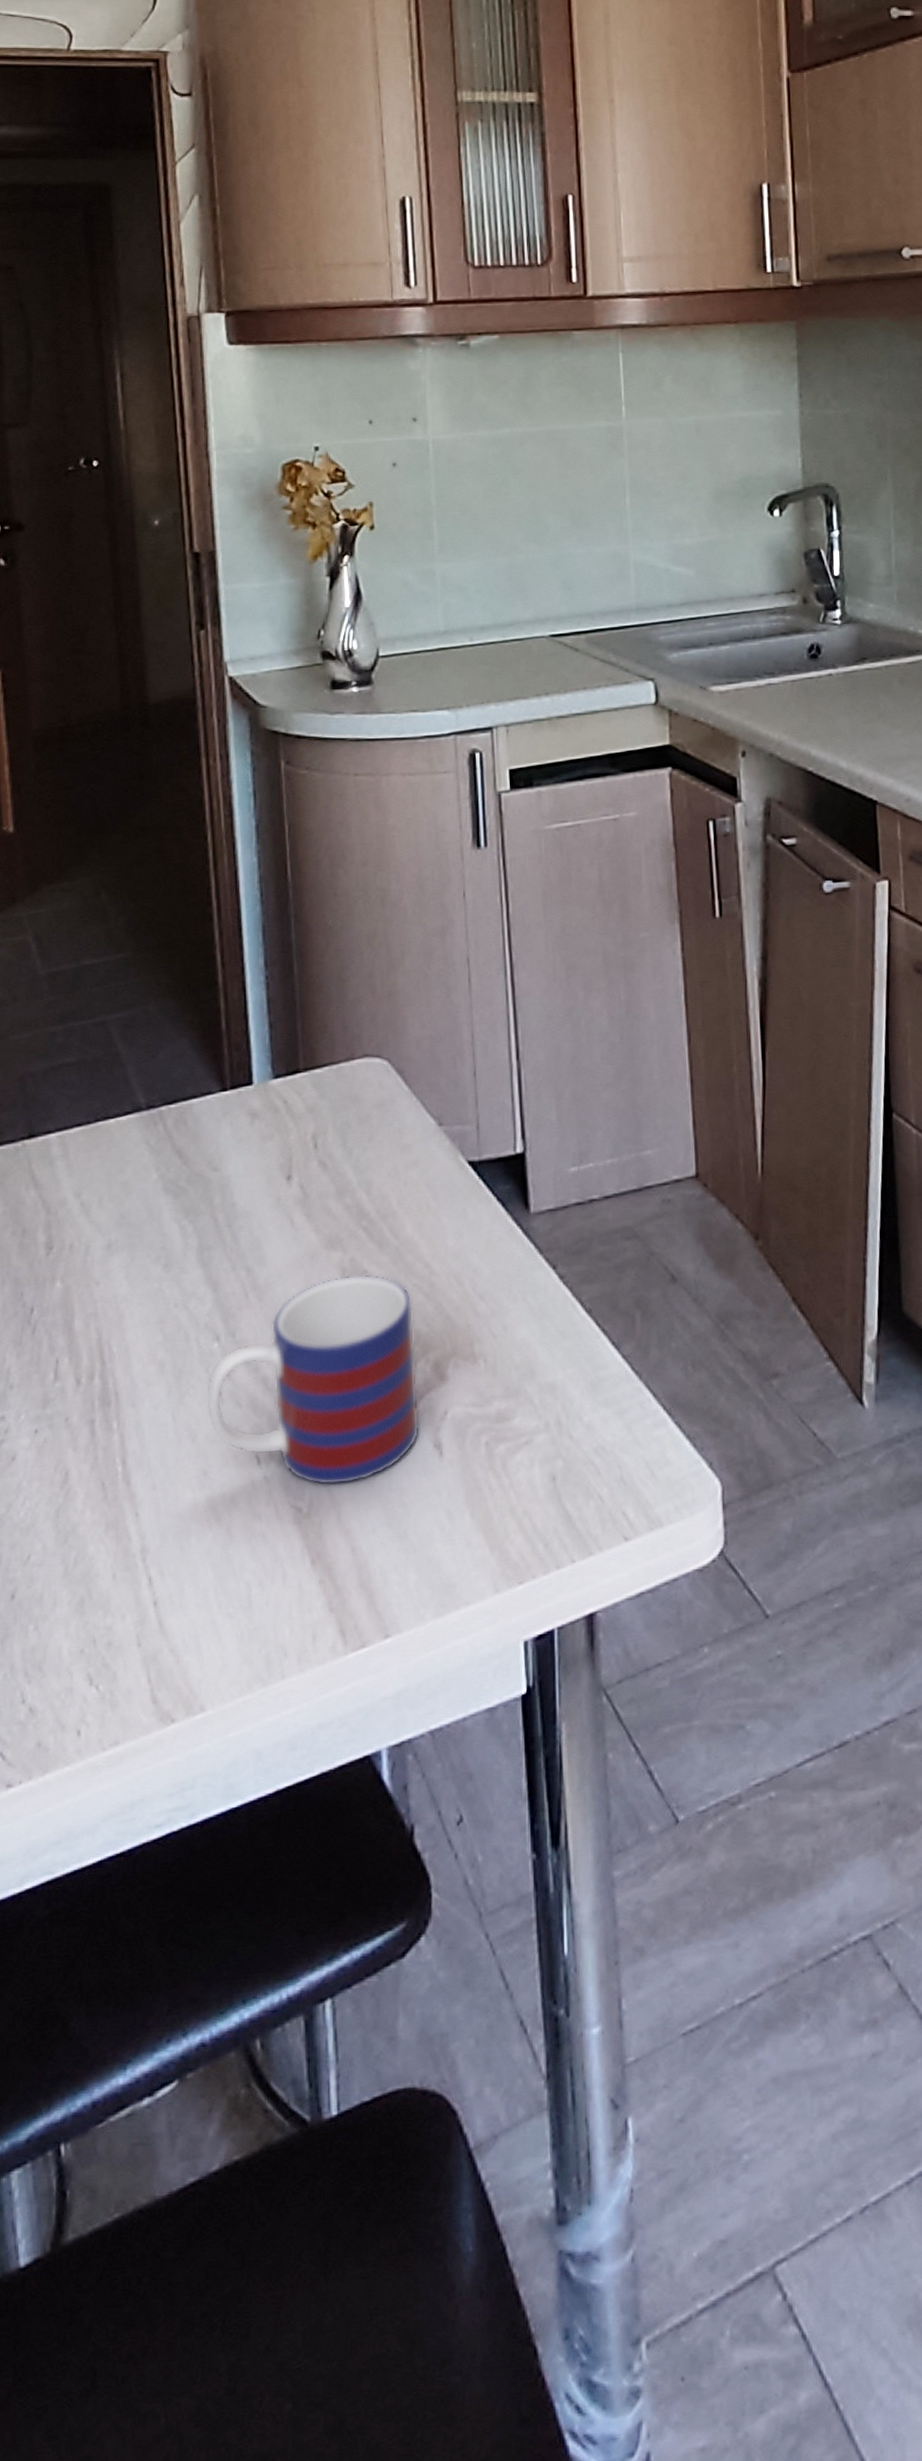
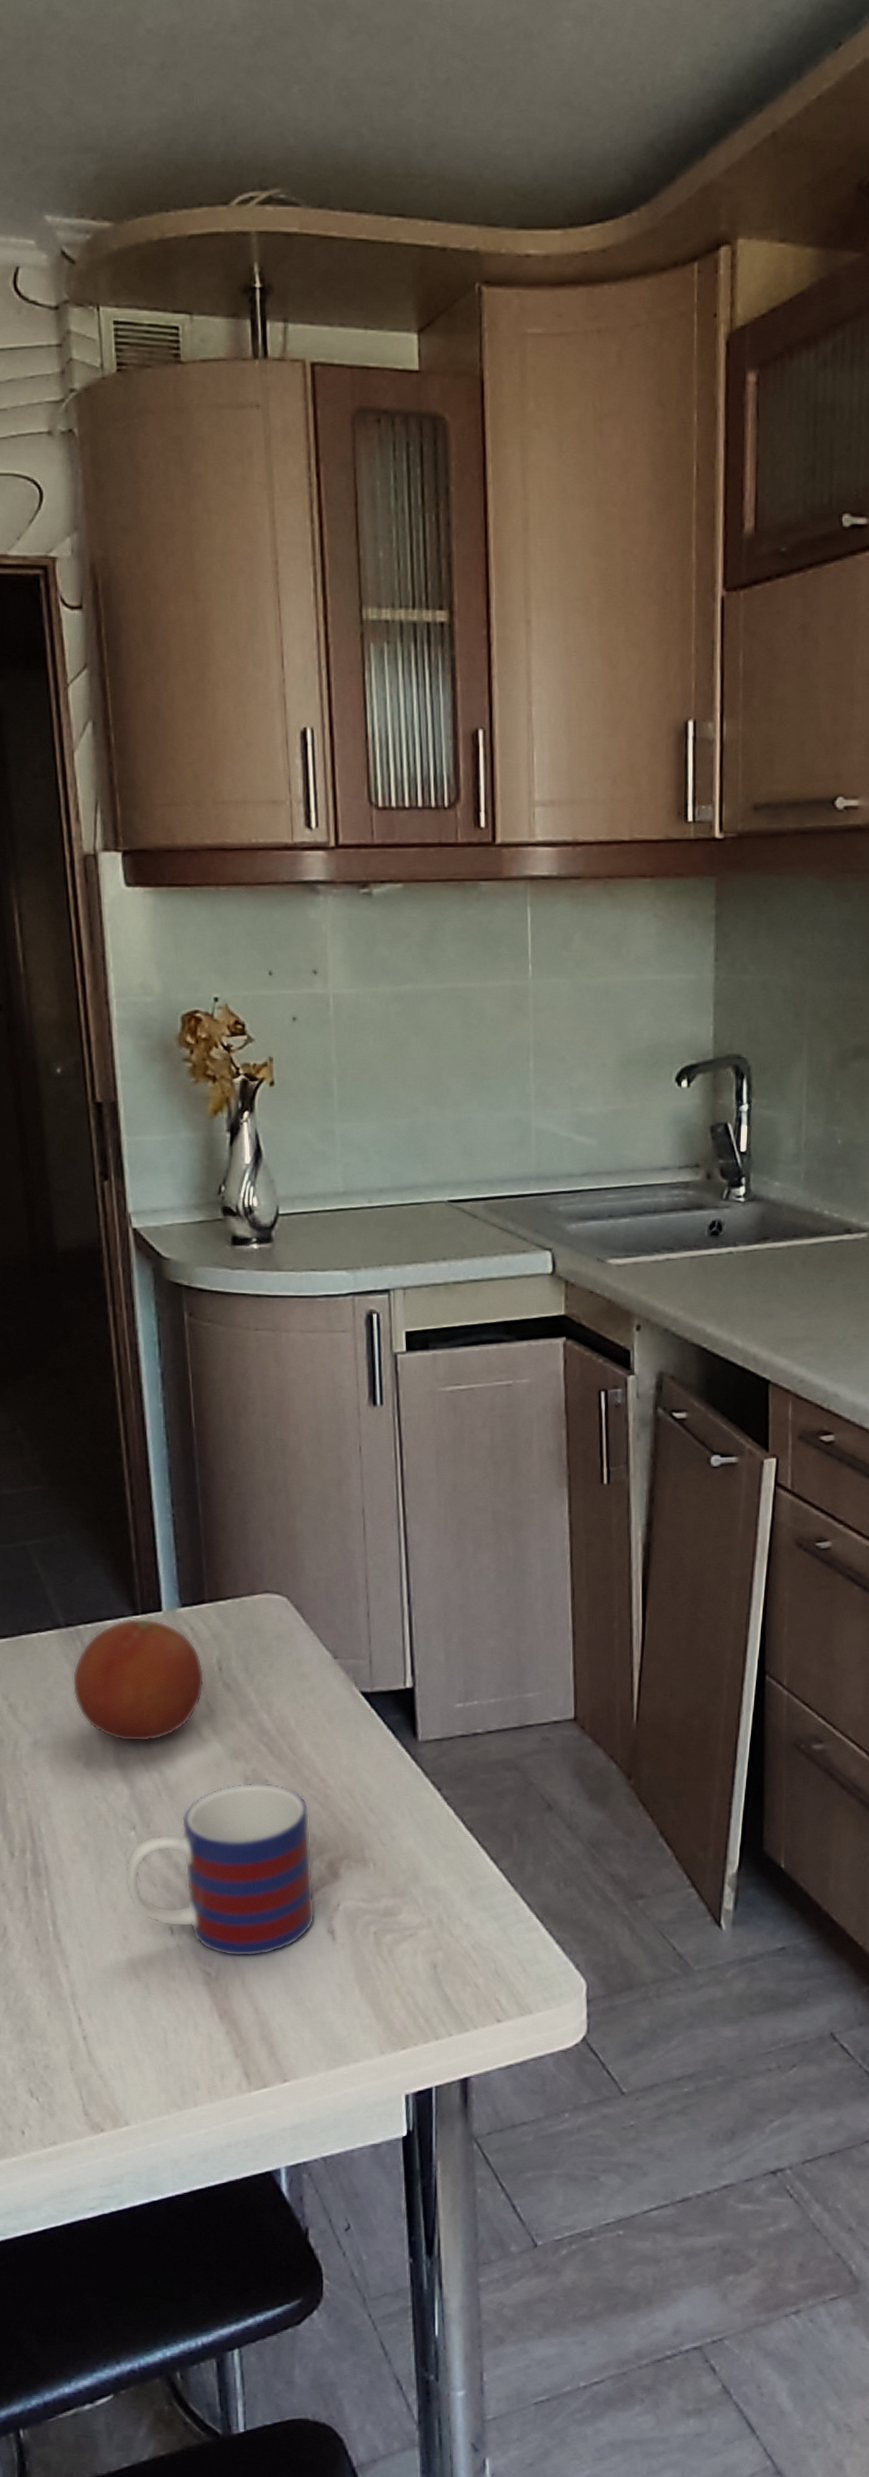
fruit: none [152,1094,299,1237] -> present [72,1618,205,1742]

